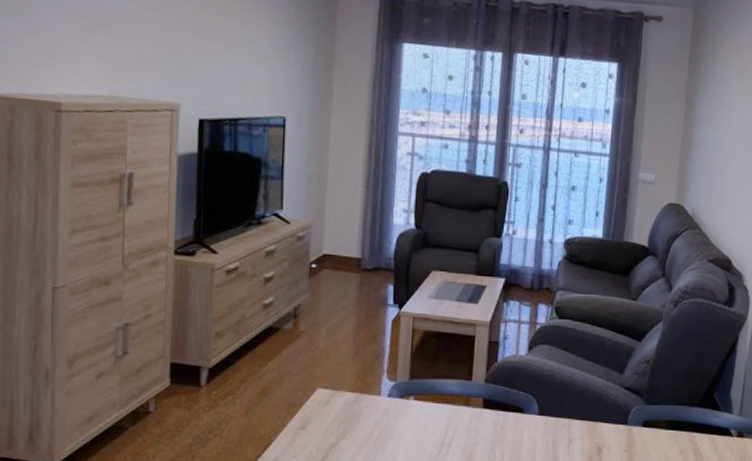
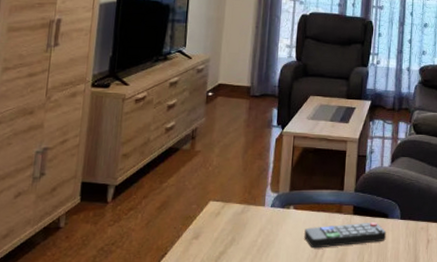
remote control: none [427,416,522,444] -> present [304,221,387,249]

